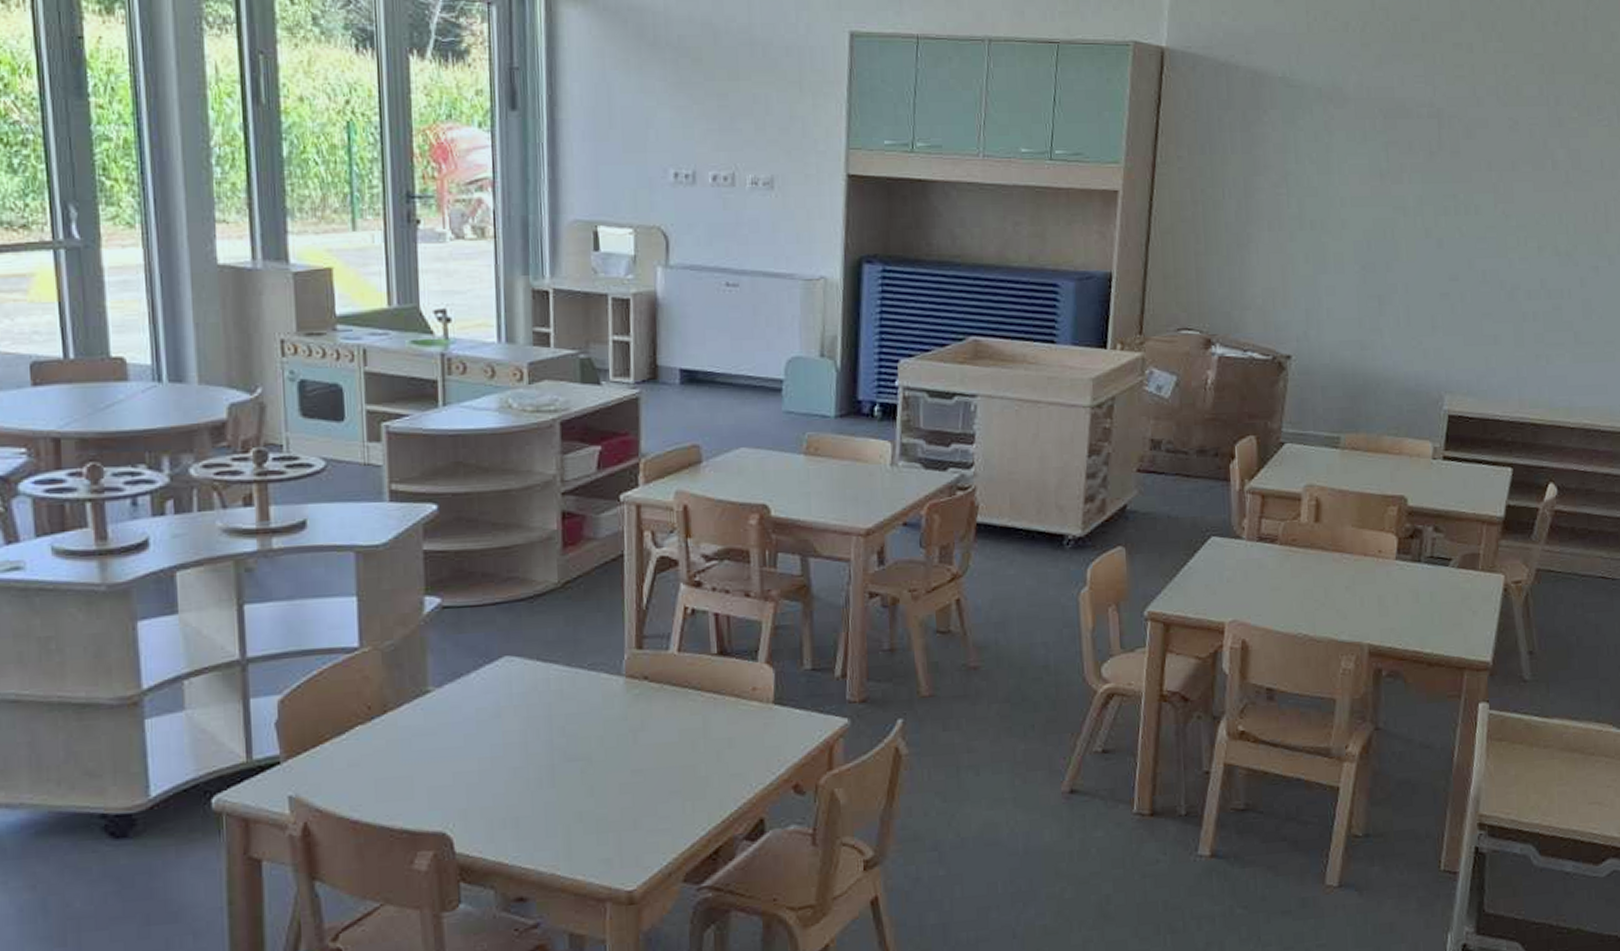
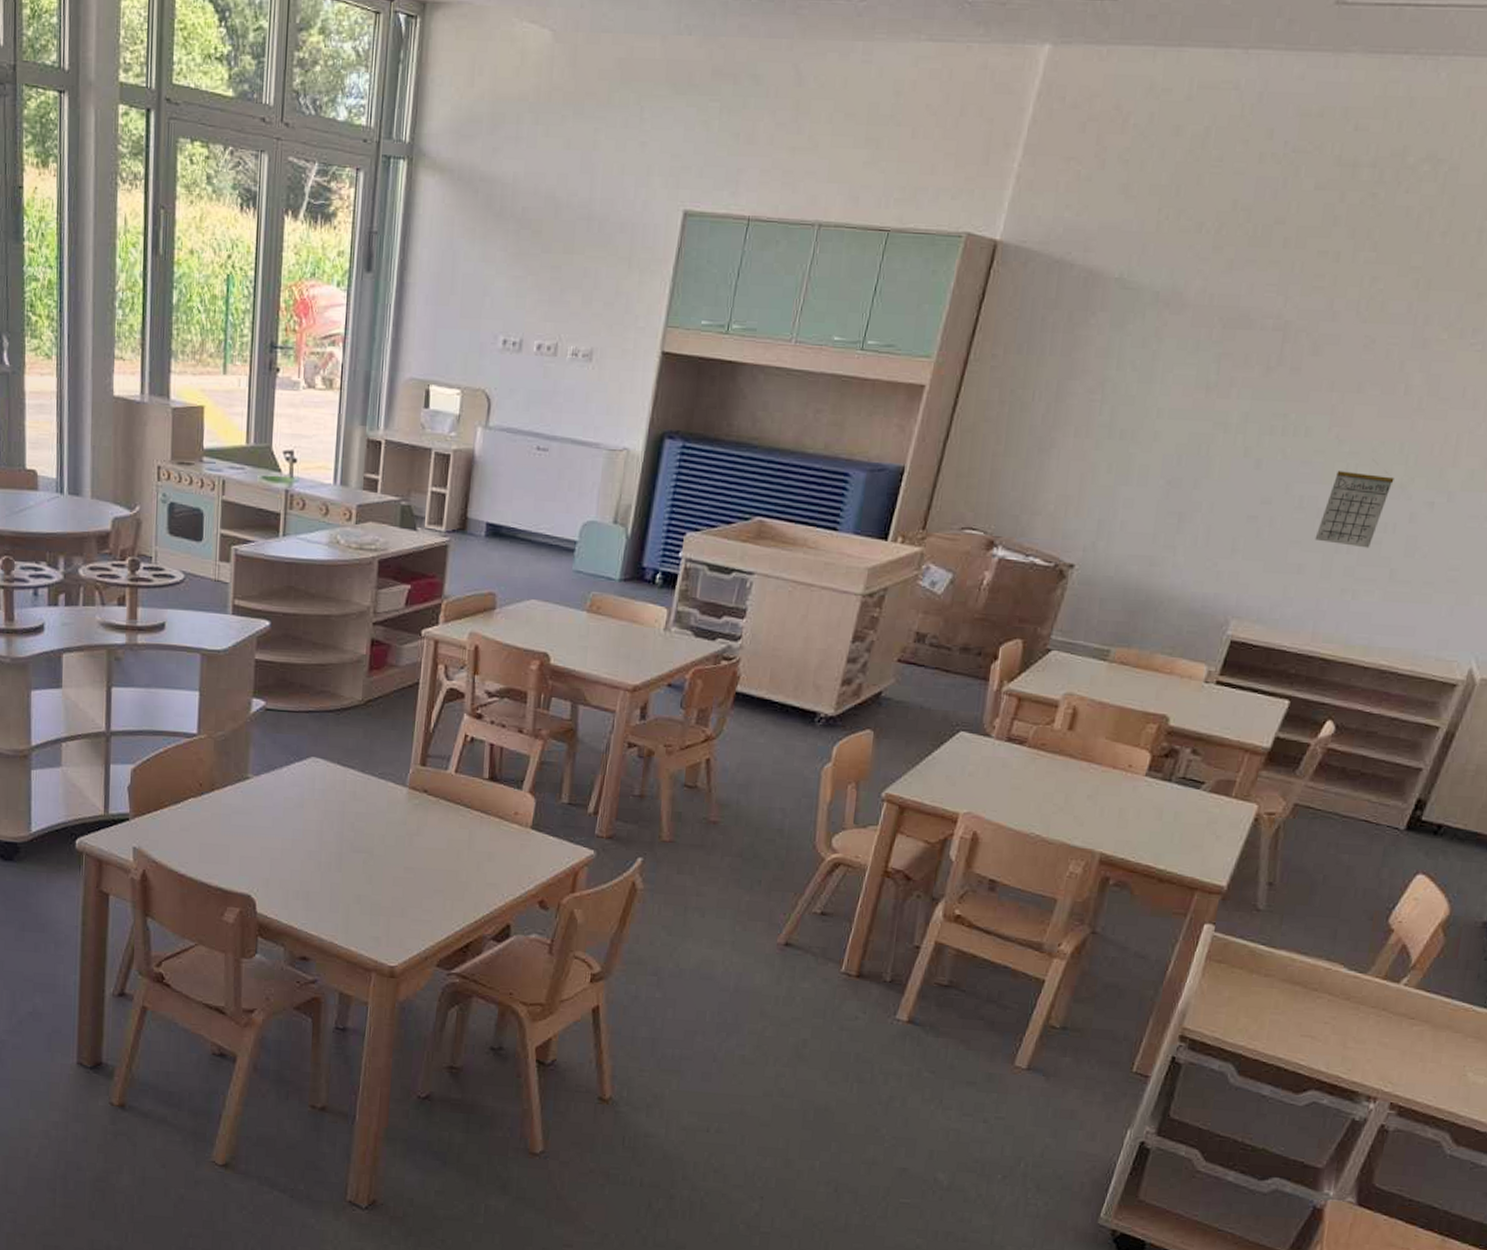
calendar: none [1503,242,1560,315] -> present [1314,471,1394,549]

